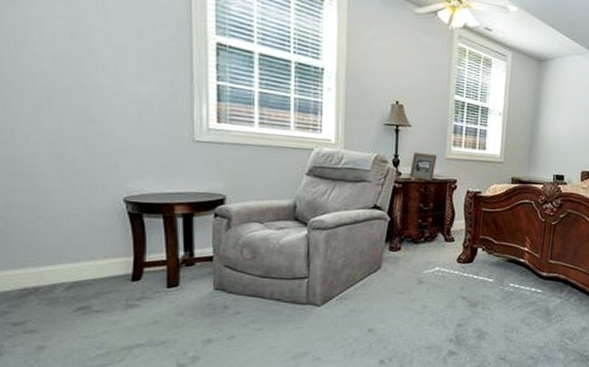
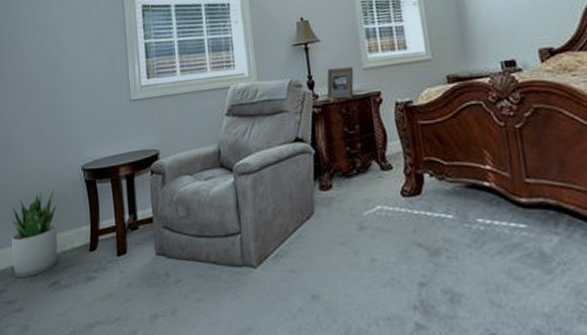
planter: none [18,217,88,301] -> present [11,189,58,278]

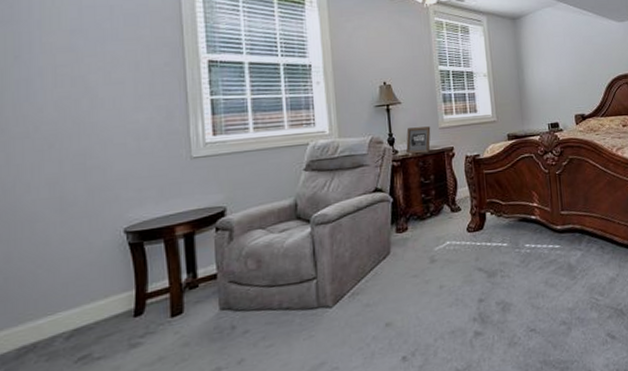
planter: present [11,189,58,278] -> none [16,256,89,360]

